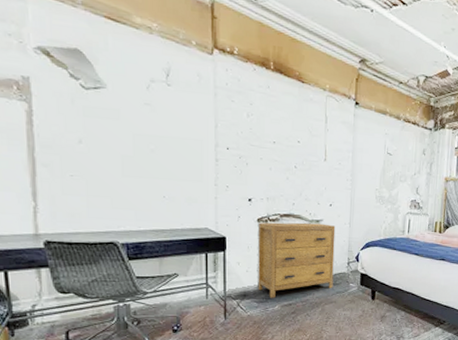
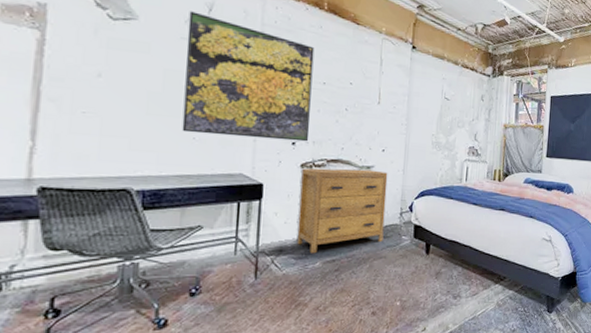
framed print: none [149,77,264,198] -> present [182,11,315,142]

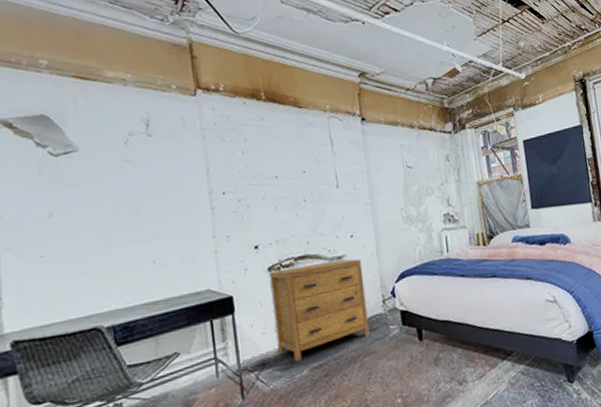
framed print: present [182,11,315,142] -> none [127,130,272,258]

